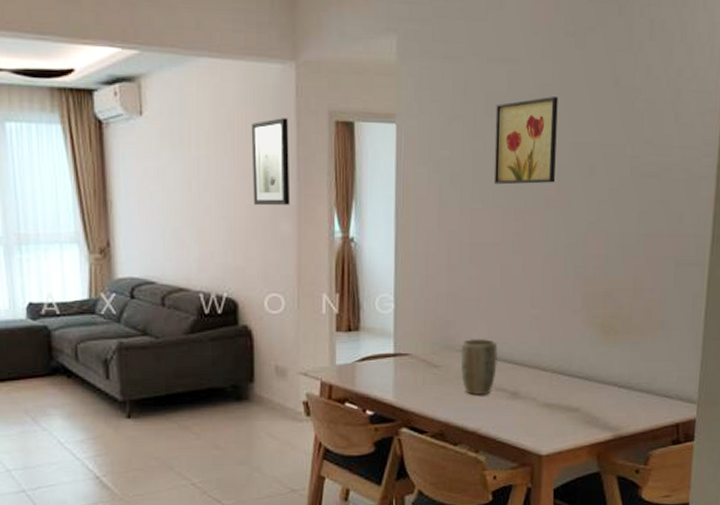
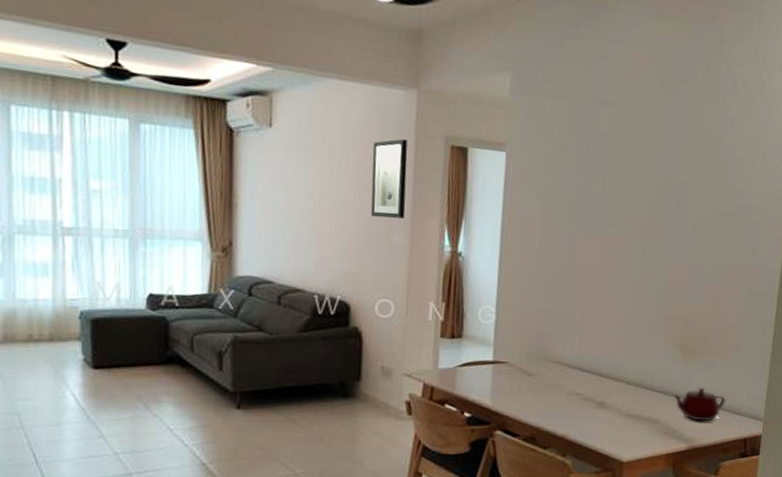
plant pot: present [460,338,499,396] -> none [552,350,588,404]
wall art: present [494,97,558,185] -> none [592,138,652,215]
teapot: none [594,370,654,407] -> present [673,387,726,422]

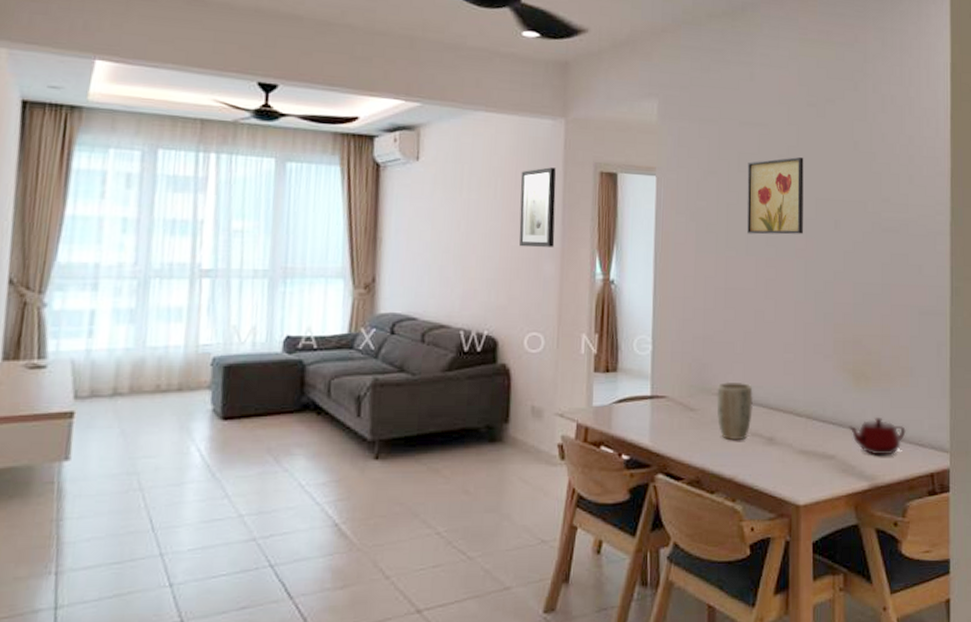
plant pot: none [552,350,588,404] -> present [716,381,754,441]
wall art: none [592,138,652,215] -> present [746,157,804,235]

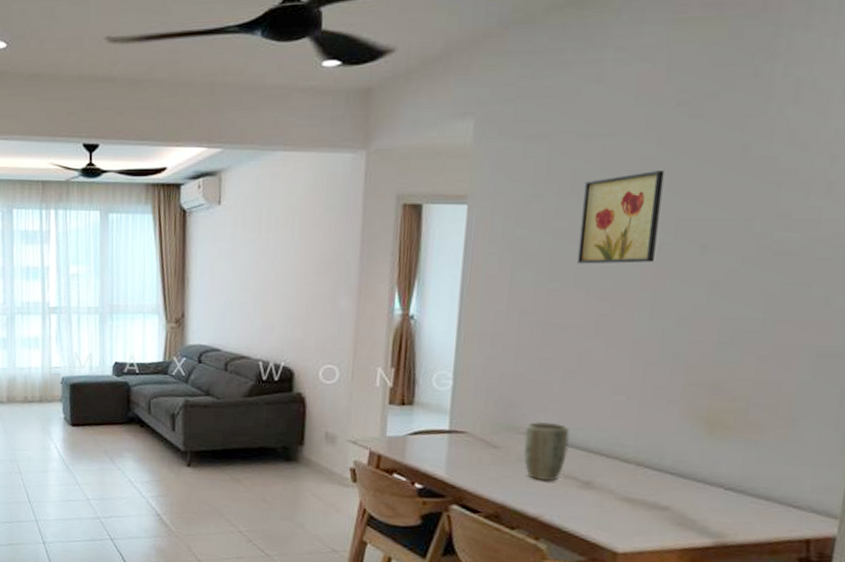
wall art: present [519,167,556,248] -> none [315,203,355,284]
teapot: present [848,417,906,455] -> none [692,470,776,514]

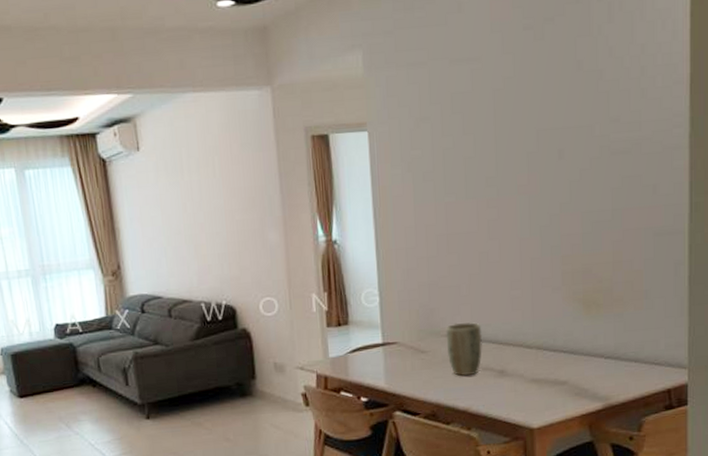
wall art: present [577,171,665,264] -> none [461,88,525,177]

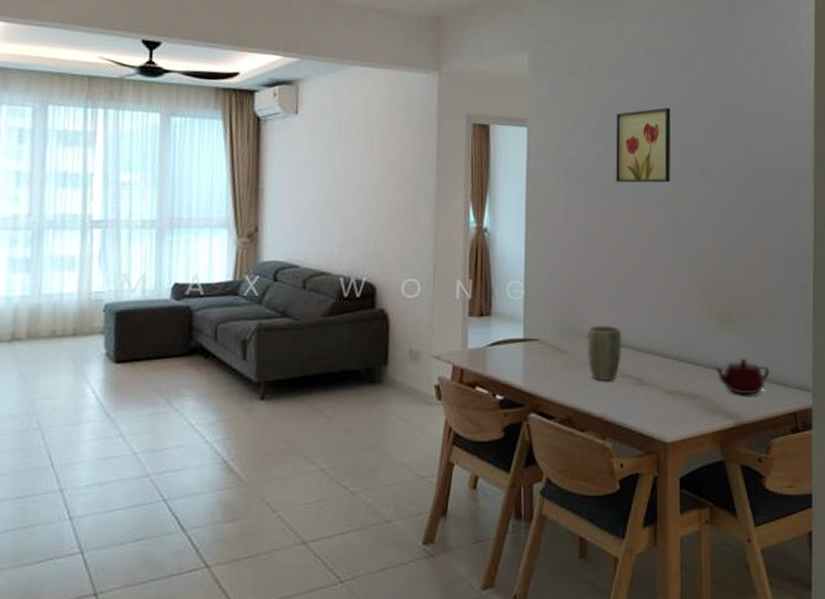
wall art: none [461,88,525,177] -> present [615,108,671,183]
teapot: none [580,341,641,377] -> present [714,358,770,395]

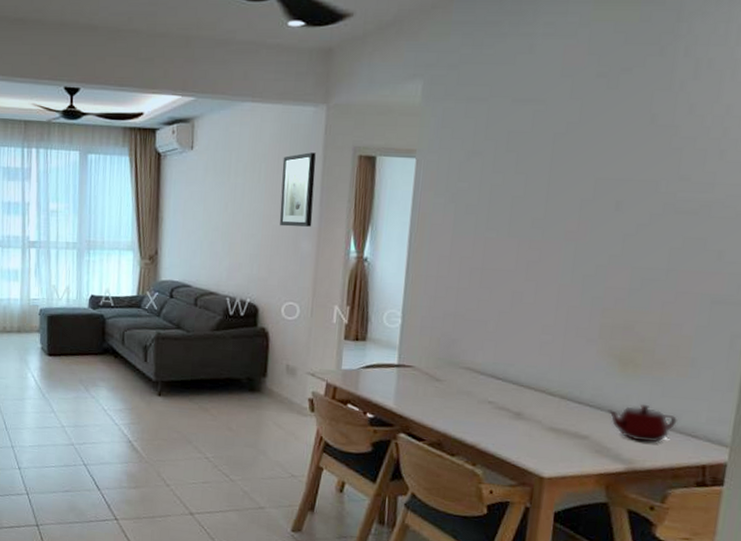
wall art: none [395,119,431,197] -> present [279,152,316,227]
plant pot: present [587,324,623,381] -> none [462,357,504,412]
wall art: present [615,108,671,183] -> none [511,134,586,216]

